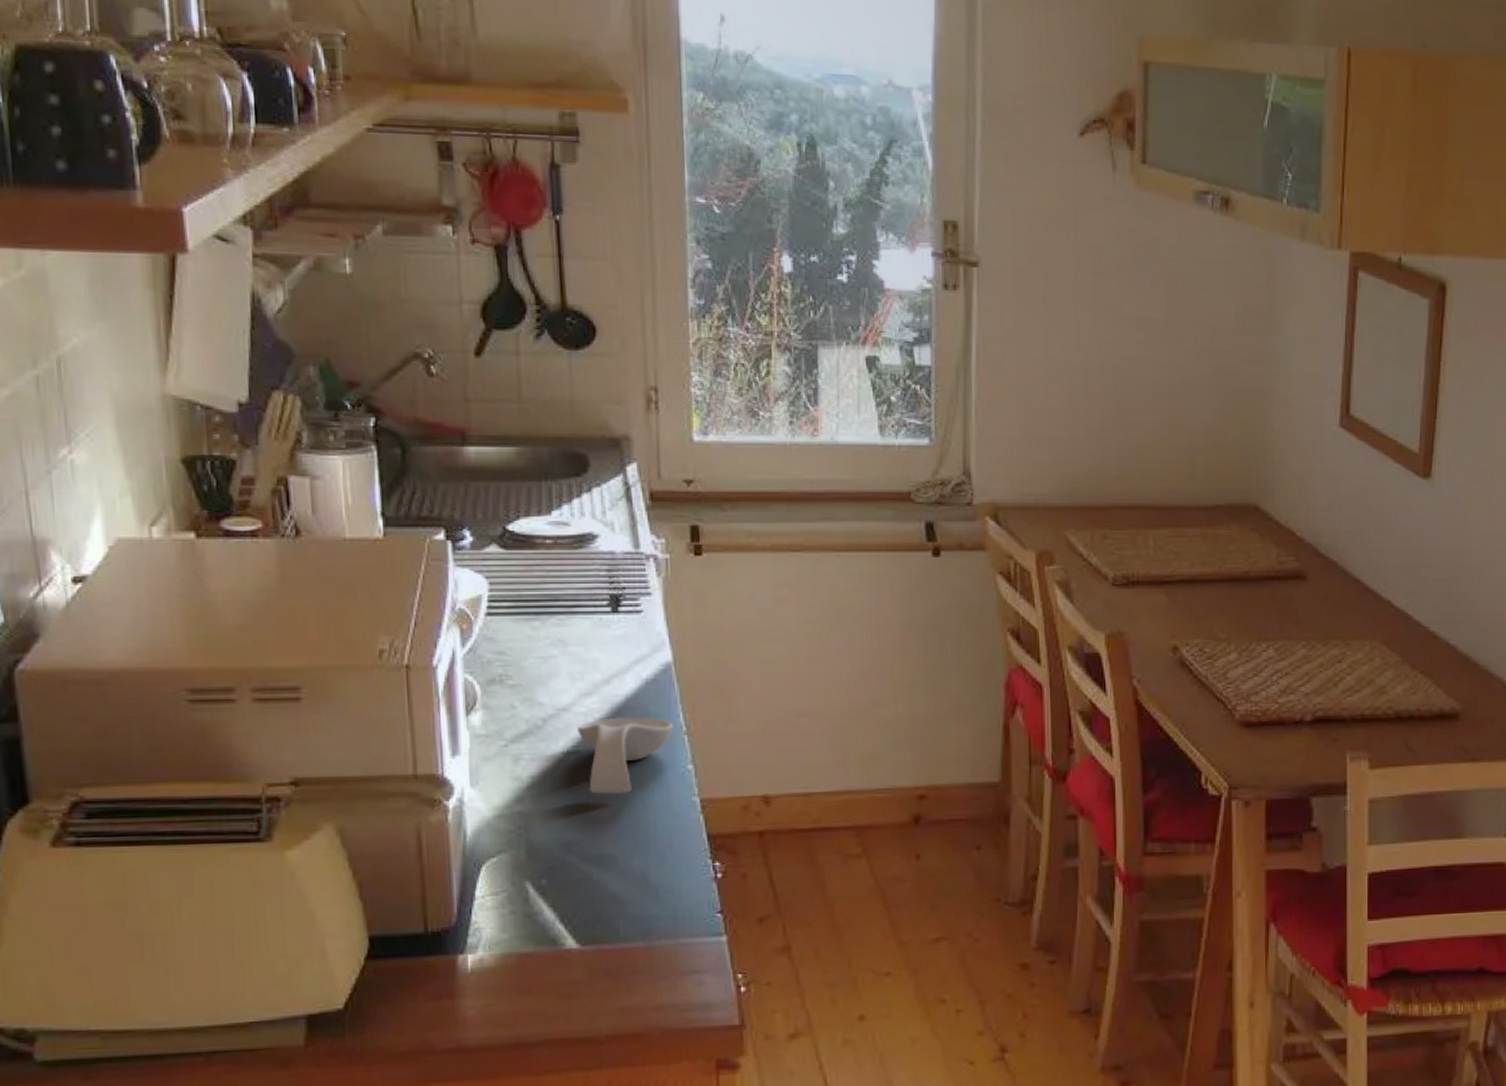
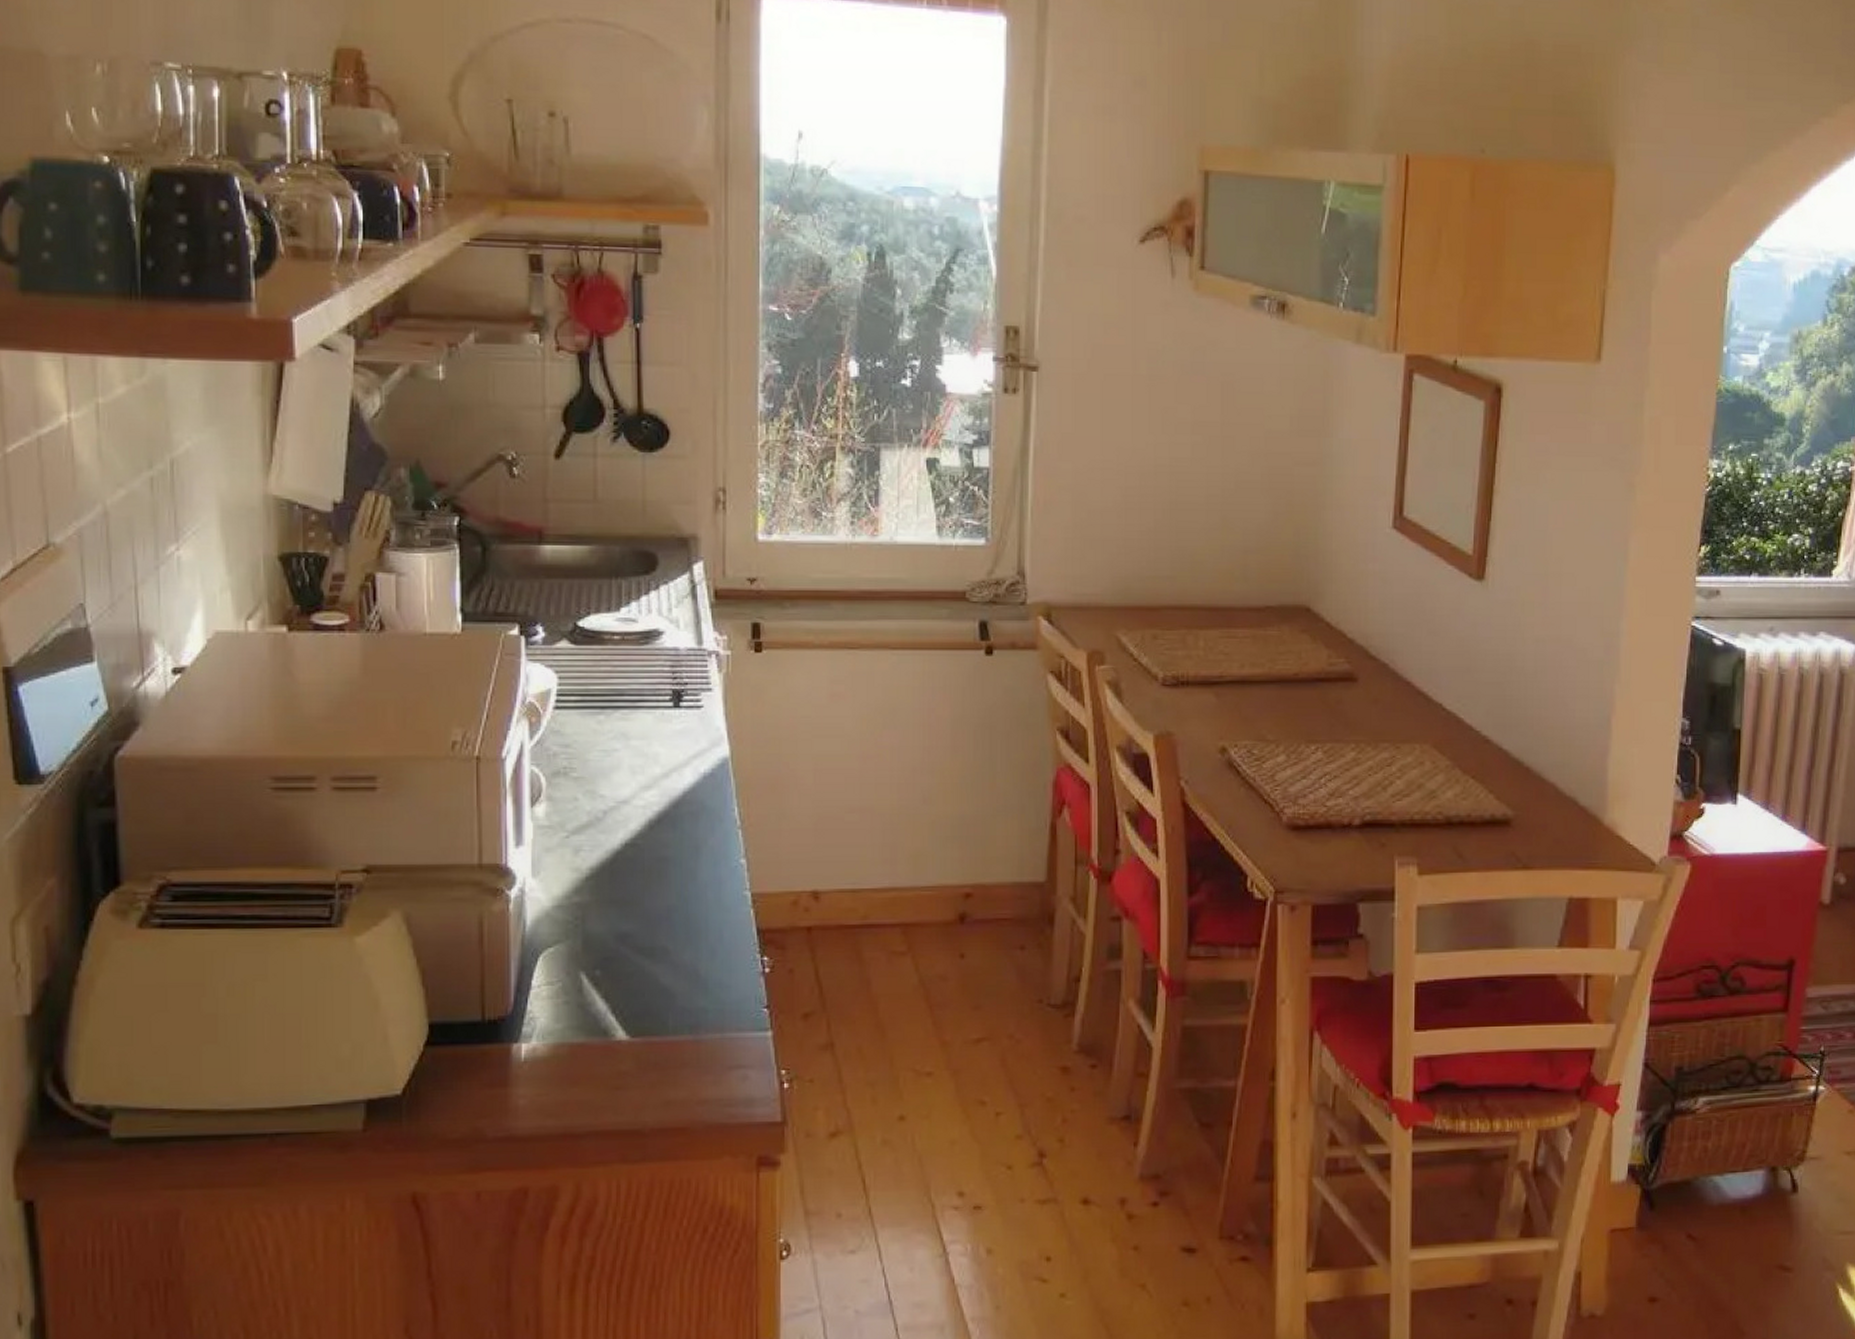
spoon rest: present [577,717,674,794] -> none [636,810,729,887]

